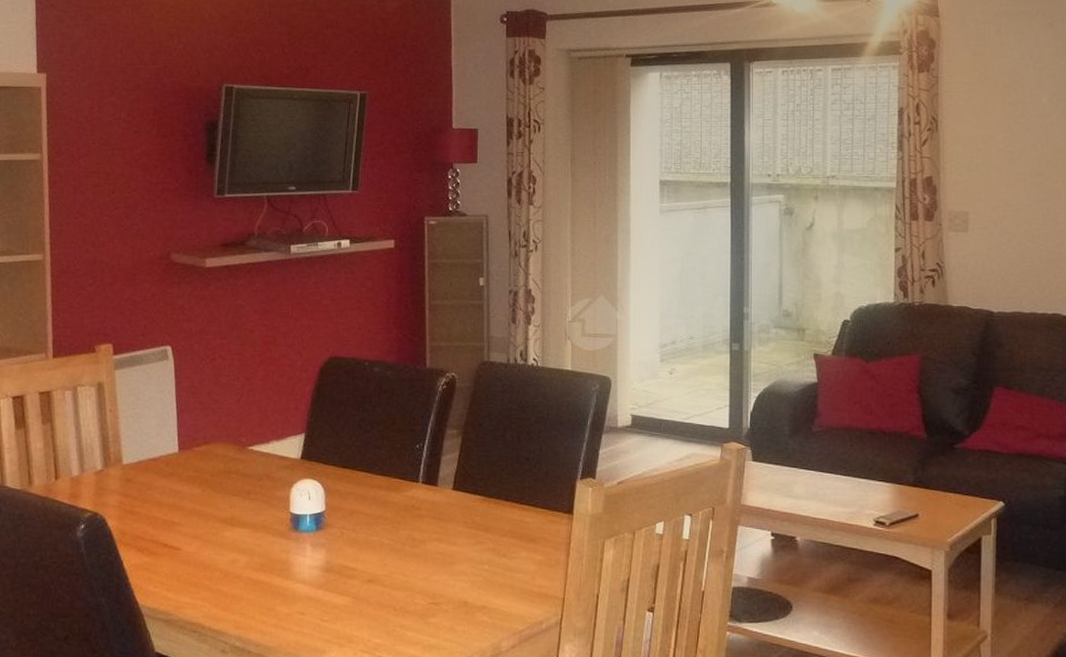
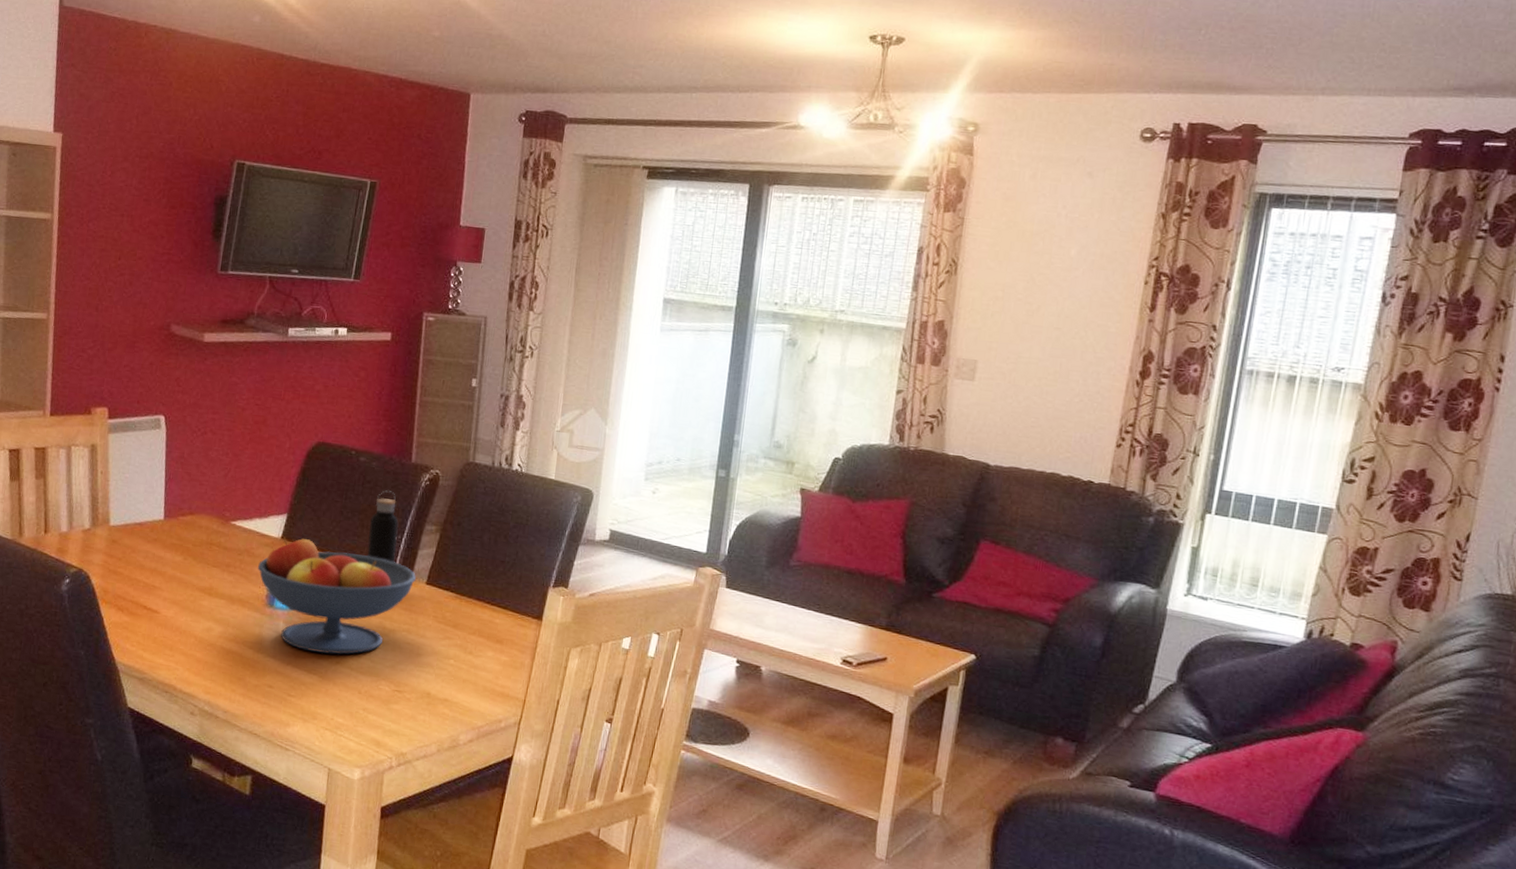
fruit bowl: none [279,457,441,574] -> present [258,537,416,655]
water bottle: none [390,398,420,472] -> present [367,490,399,563]

